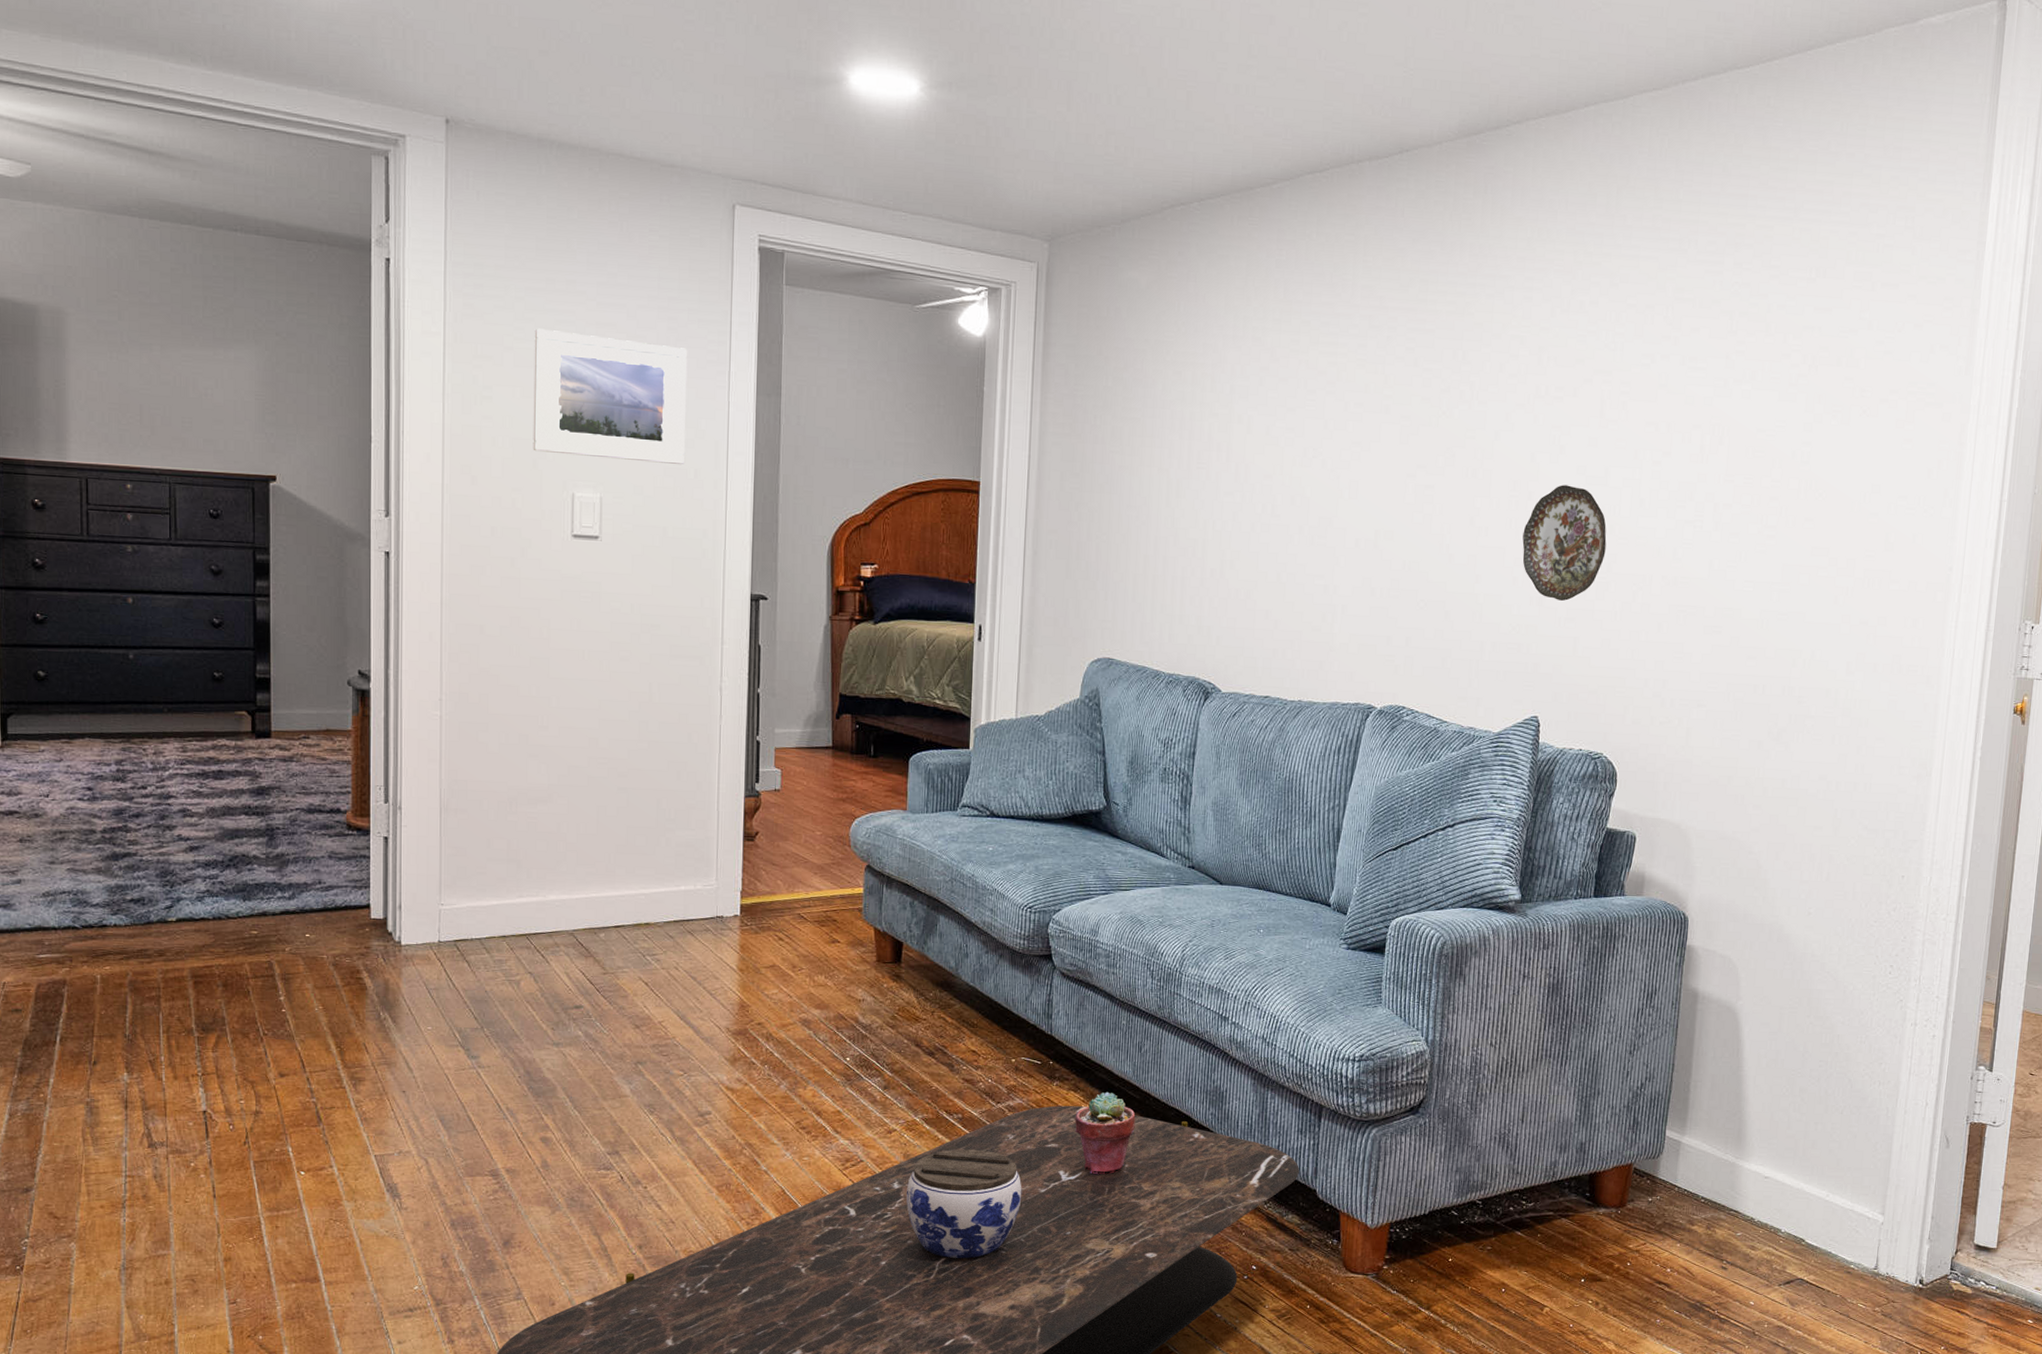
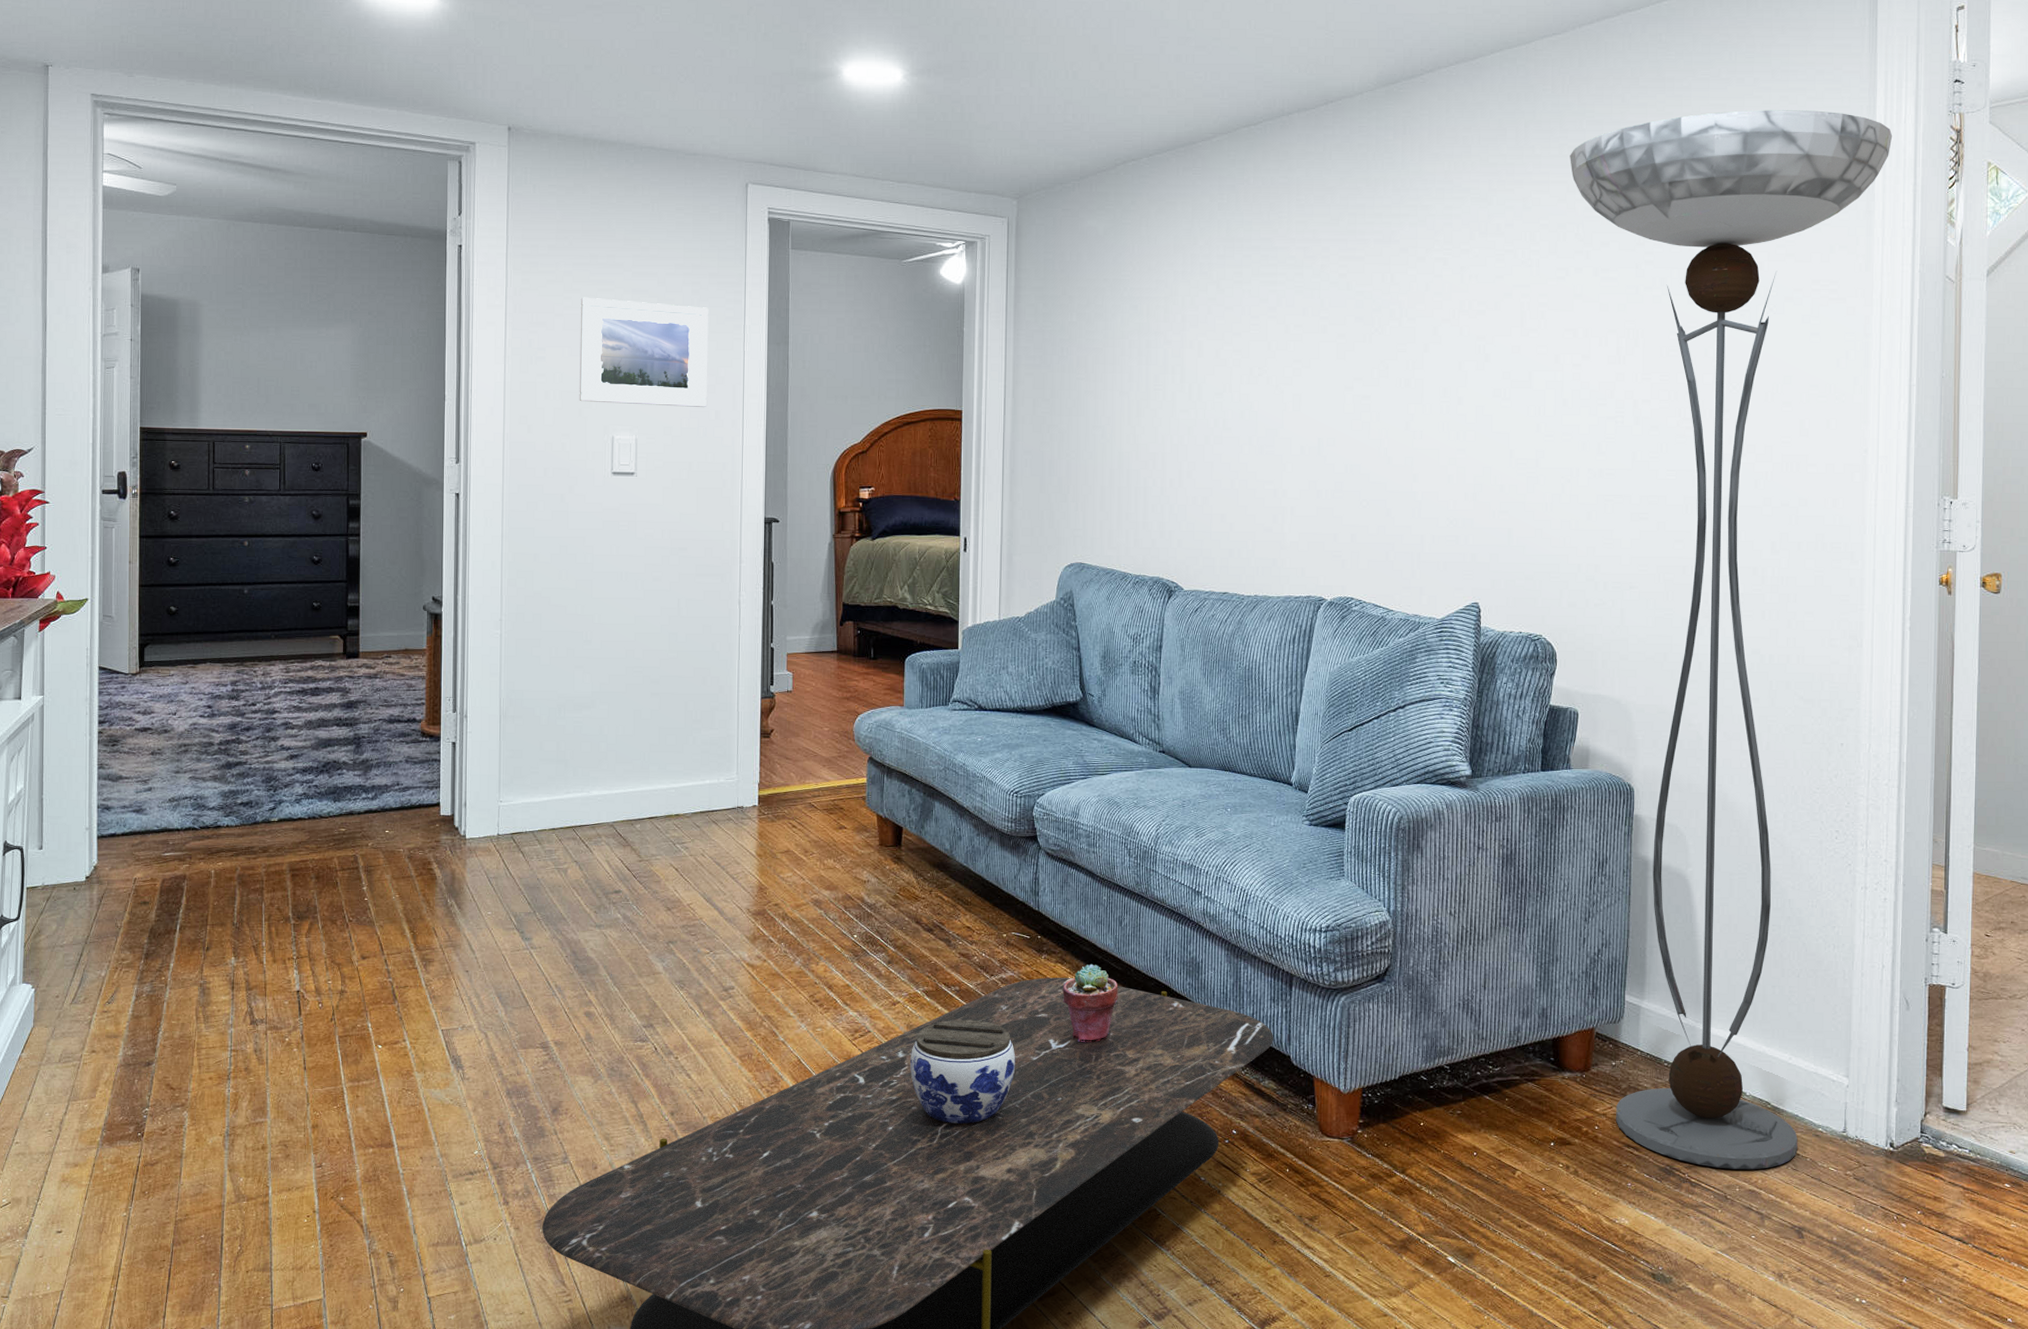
decorative plate: present [1522,485,1607,601] -> none [1455,389,1534,495]
floor lamp: none [1649,189,2005,1306] -> present [1570,110,1893,1170]

